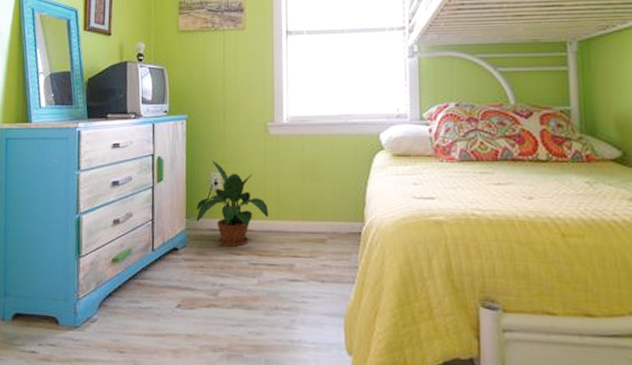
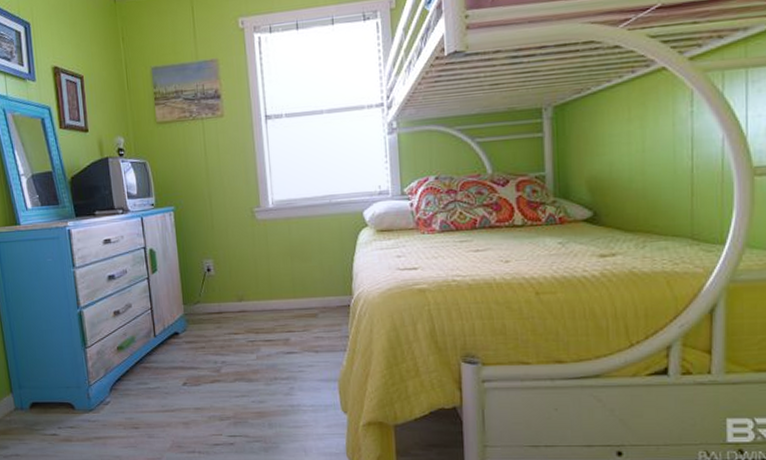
potted plant: present [196,160,269,247] -> none [192,248,262,327]

